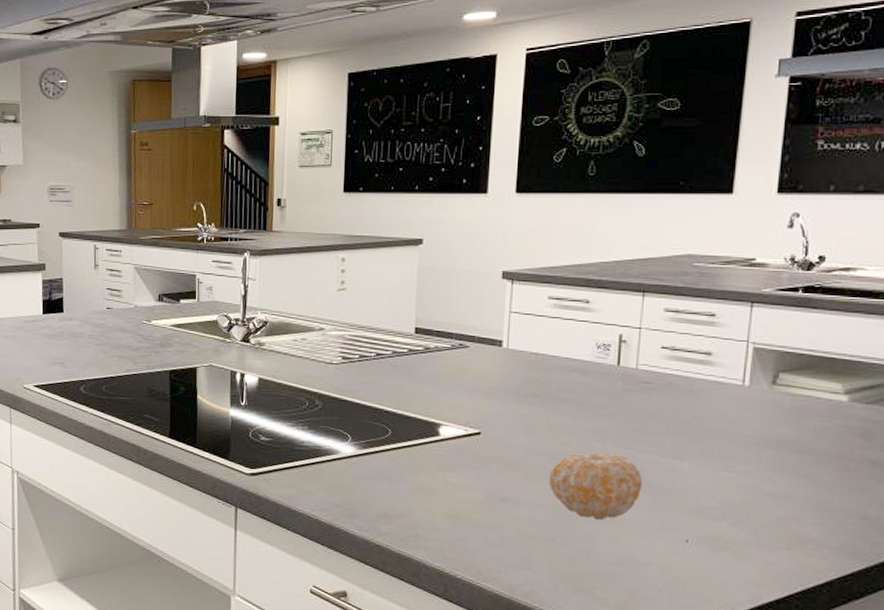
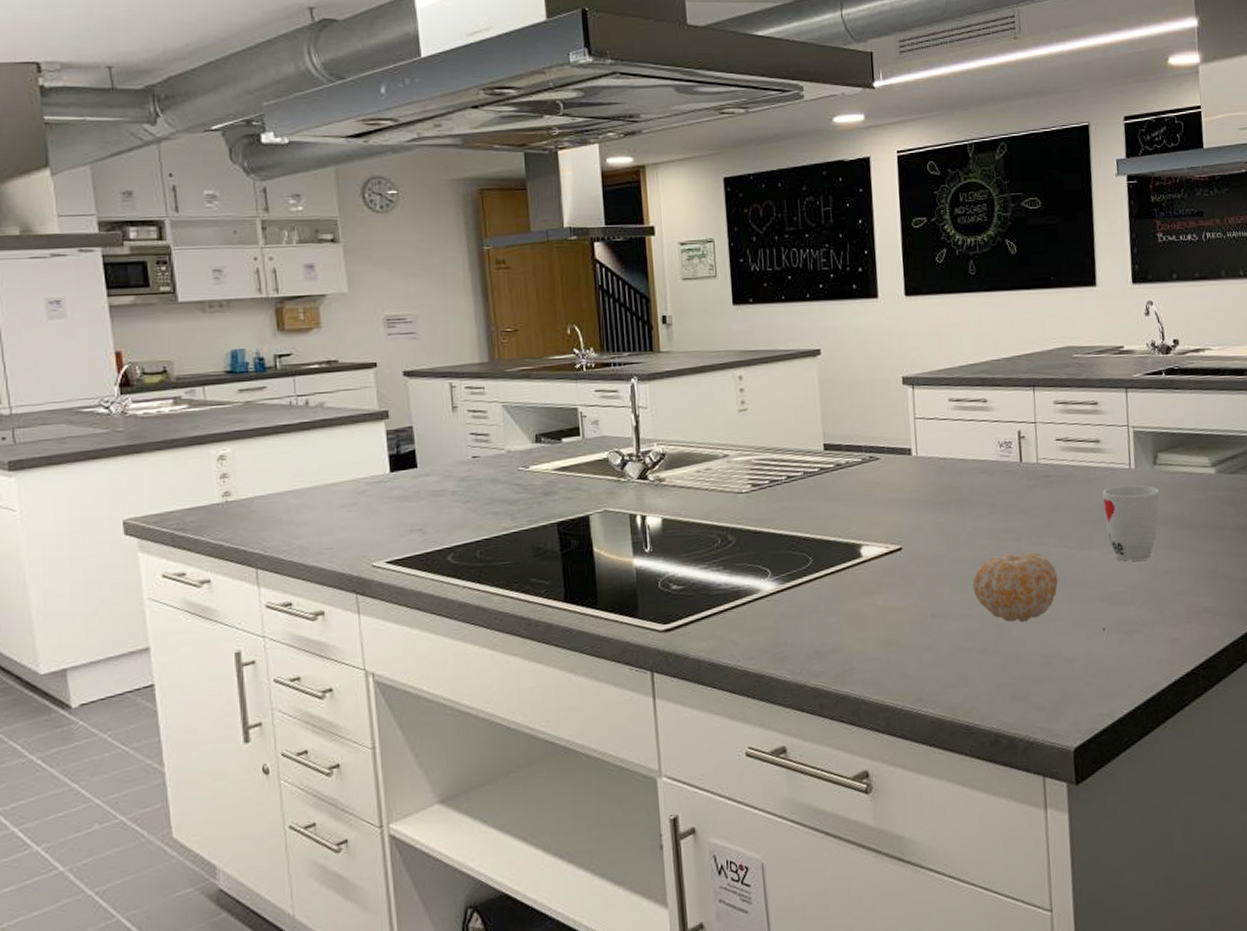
cup: none [705,401,774,479] -> present [1103,485,1159,561]

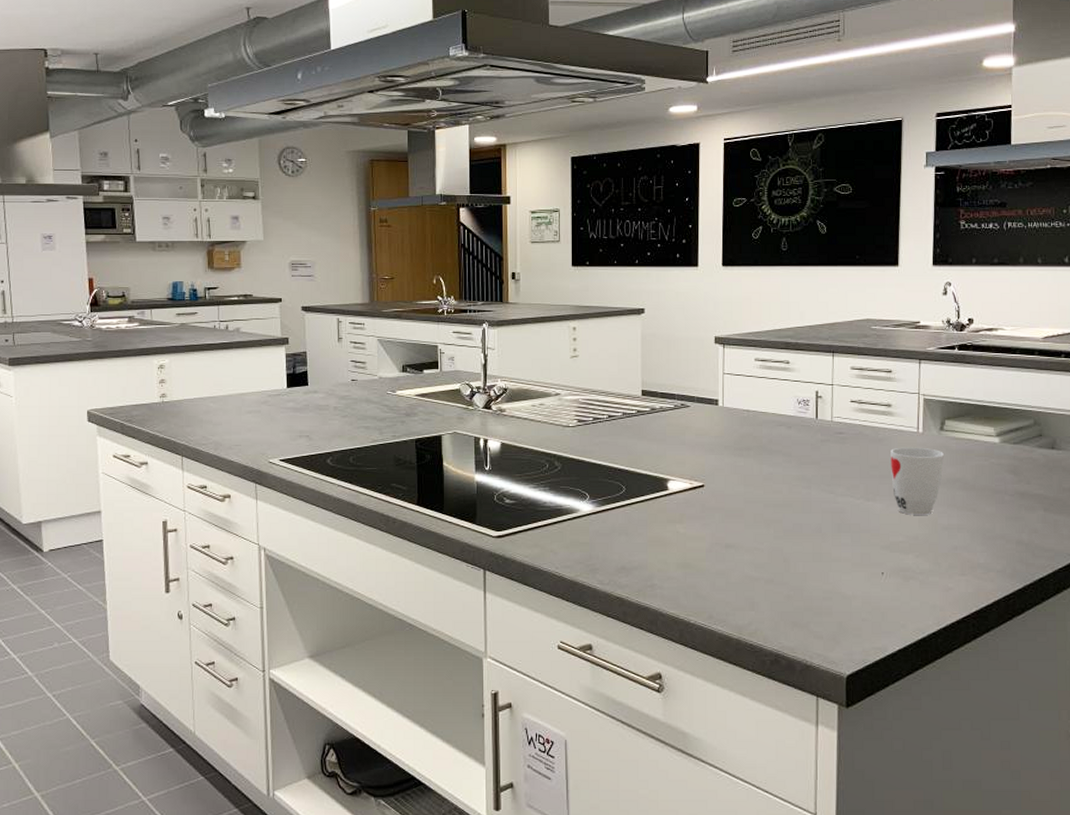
fruit: present [972,552,1059,623] -> none [765,499,843,560]

